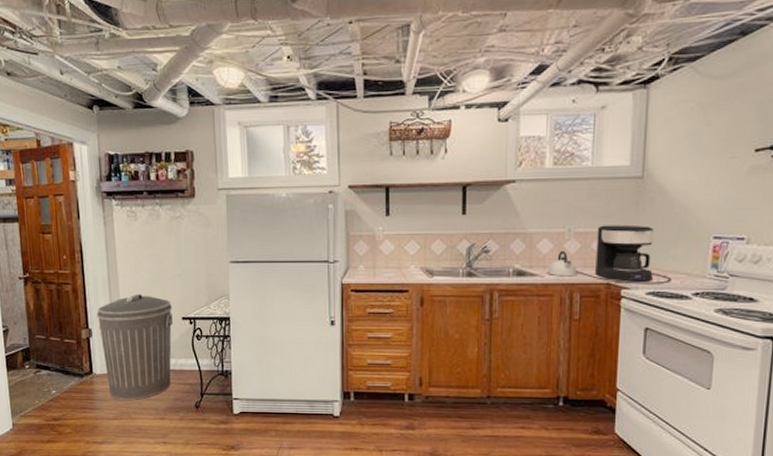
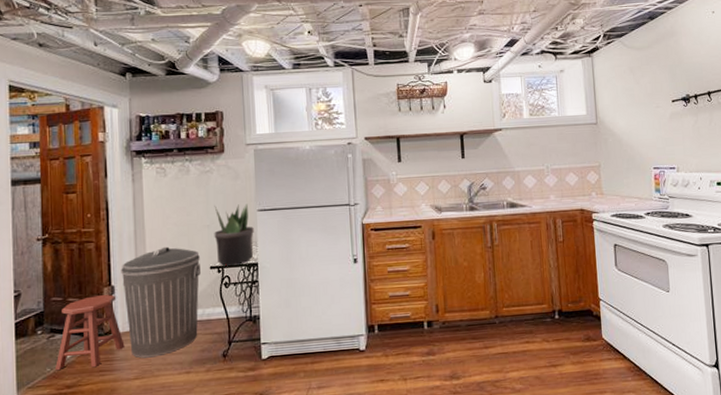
stool: none [43,336,104,404] -> present [55,294,125,371]
planter: none [185,254,226,318] -> present [214,204,254,266]
kettle: present [546,250,578,277] -> none [533,184,557,206]
coffee maker: present [576,225,671,285] -> none [556,161,628,209]

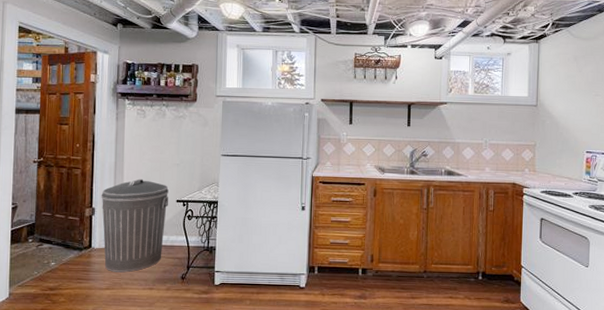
stool: present [55,294,125,371] -> none [42,214,100,276]
planter: present [214,204,254,266] -> none [182,147,217,201]

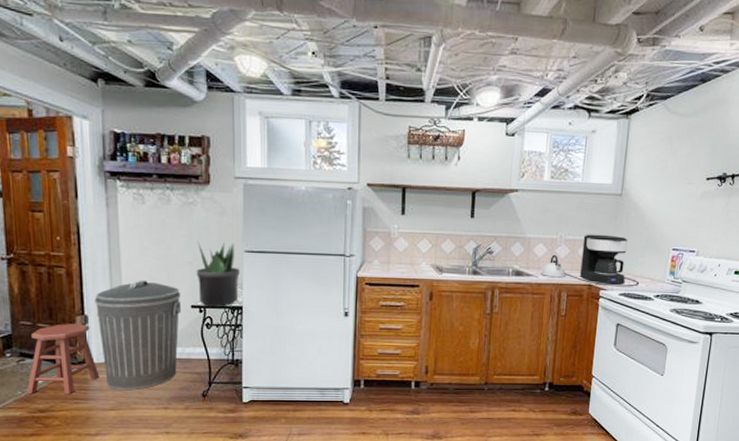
stool: none [42,214,100,276] -> present [27,323,100,395]
planter: none [182,147,217,201] -> present [196,242,240,306]
kettle: none [469,156,492,177] -> present [540,254,566,278]
coffee maker: none [491,139,558,185] -> present [565,234,639,287]

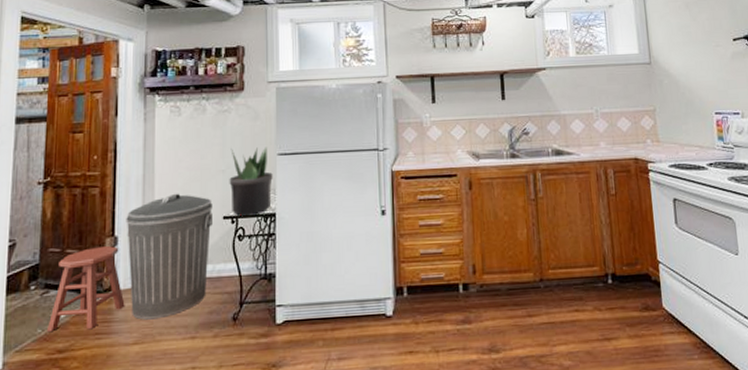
kettle: present [540,254,566,278] -> none [581,129,609,154]
coffee maker: present [565,234,639,287] -> none [607,104,688,159]

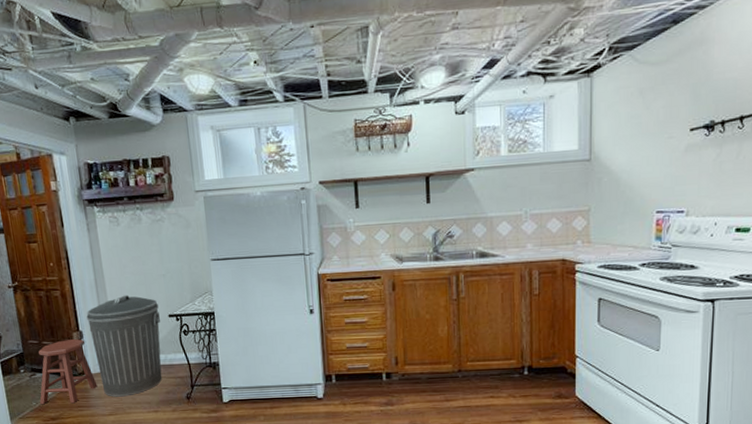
planter: present [229,147,273,216] -> none [168,253,210,314]

